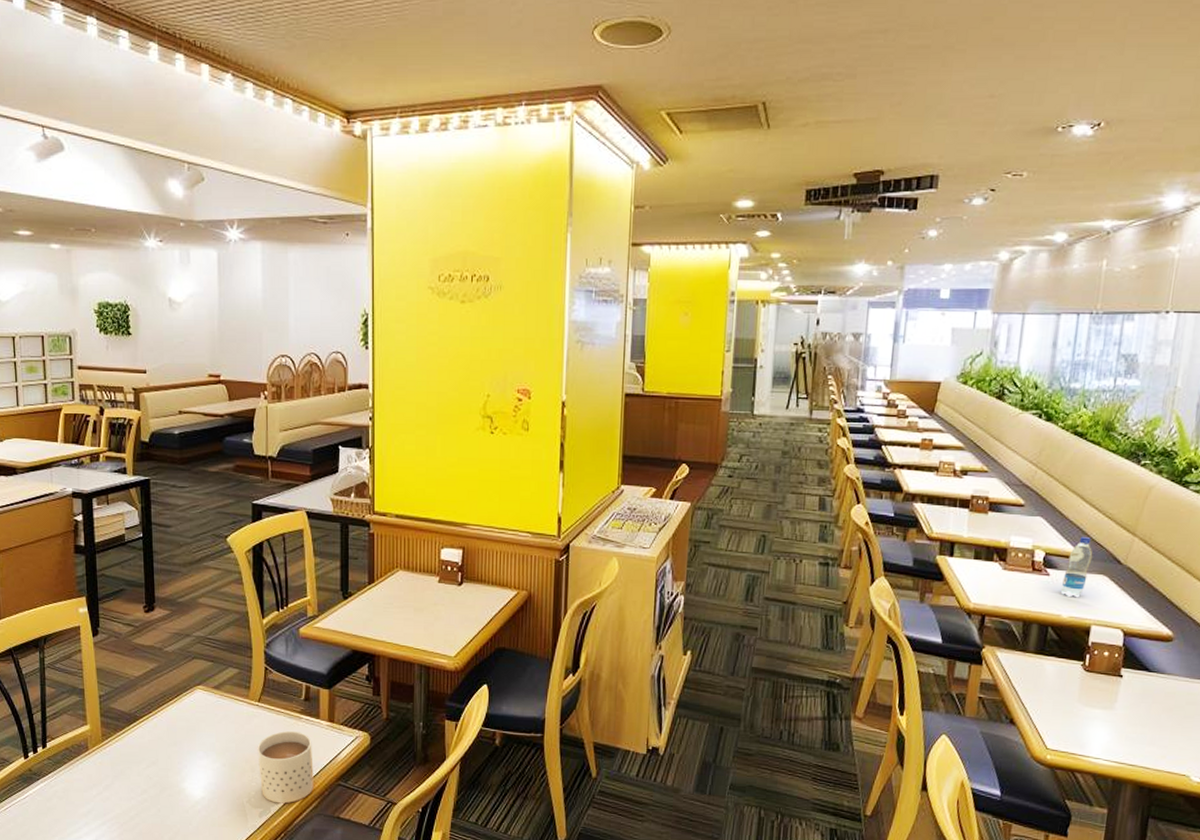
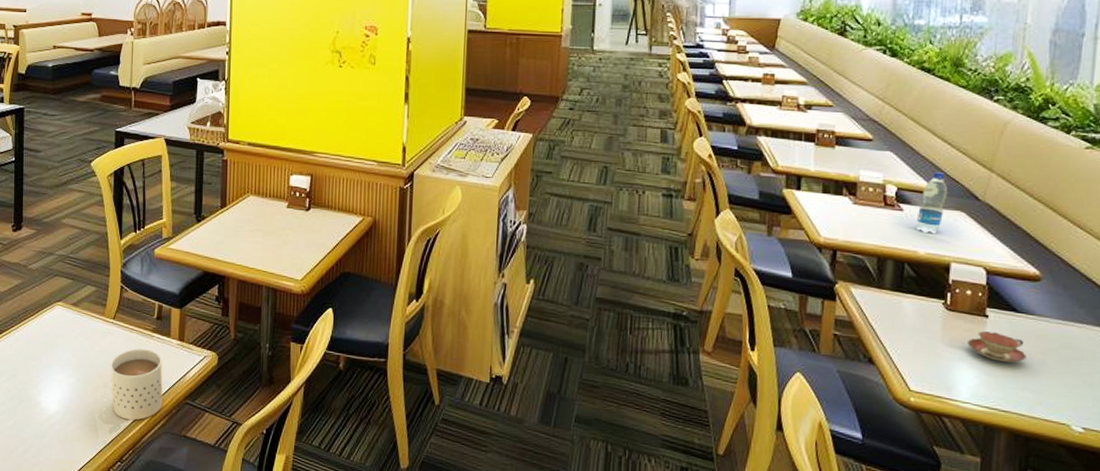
teacup: none [1102,690,1155,719] -> present [968,330,1026,362]

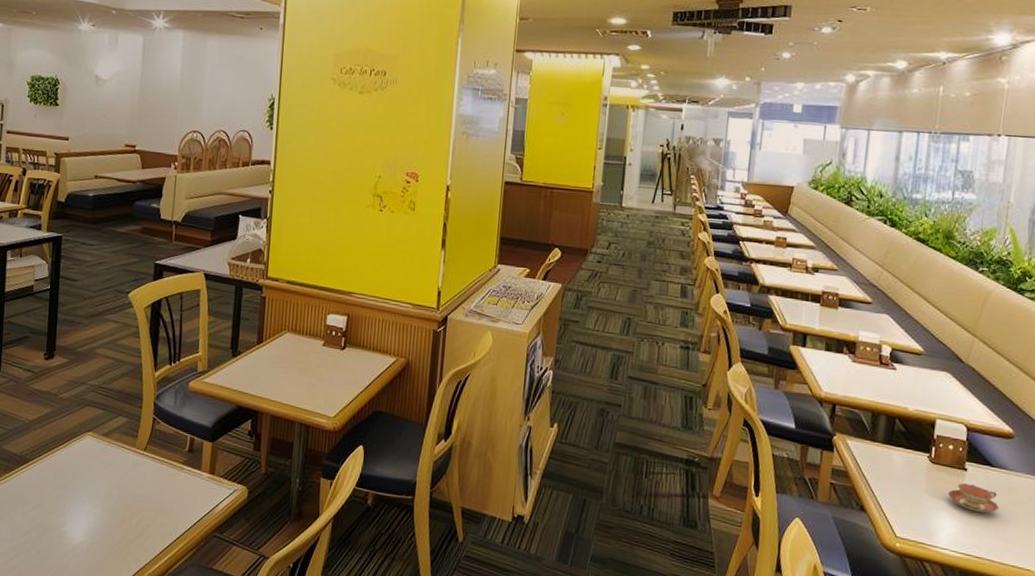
mug: present [110,348,163,421] -> none [138,480,192,552]
bottle: present [915,171,948,234] -> none [906,334,937,393]

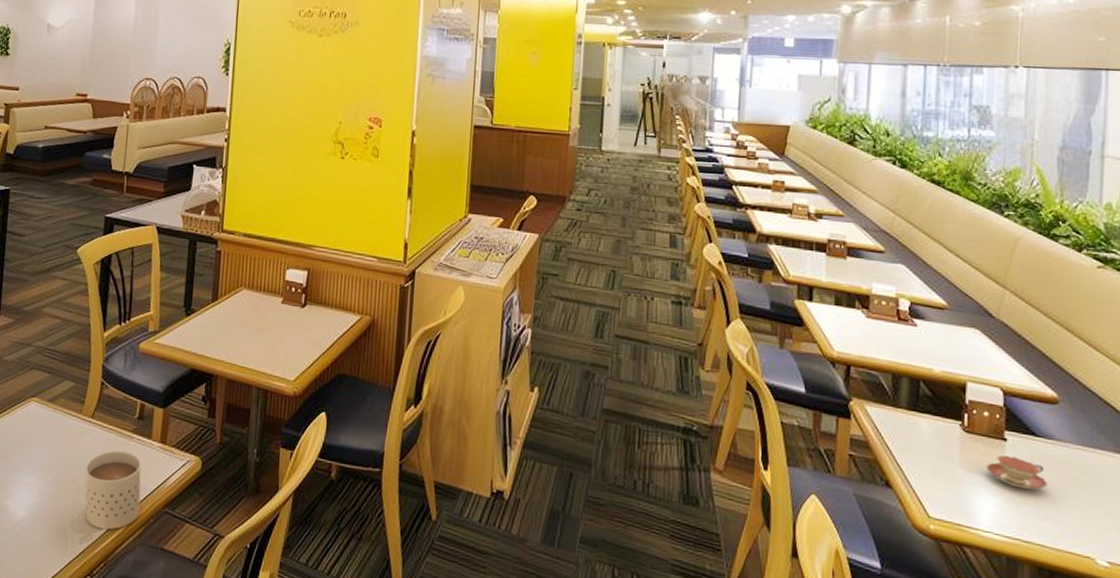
mug: none [138,480,192,552] -> present [84,450,142,530]

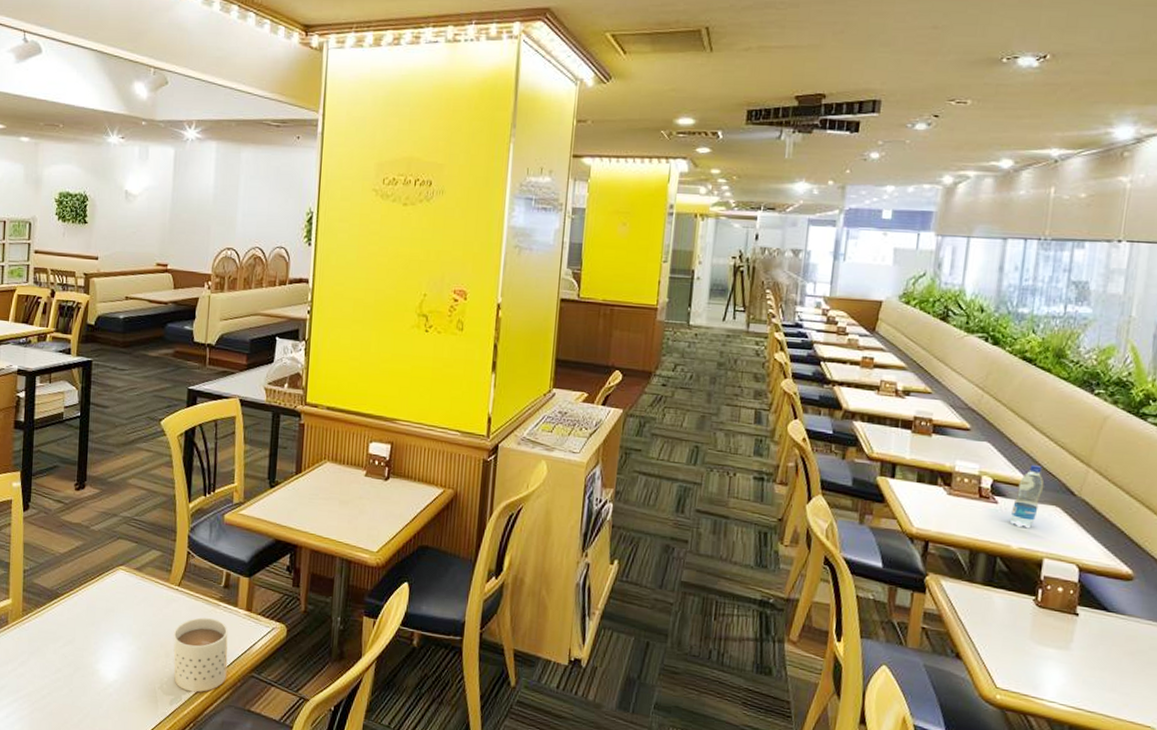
bottle: none [930,286,962,352] -> present [1009,464,1044,529]
teacup: present [987,455,1047,490] -> none [1056,629,1115,663]

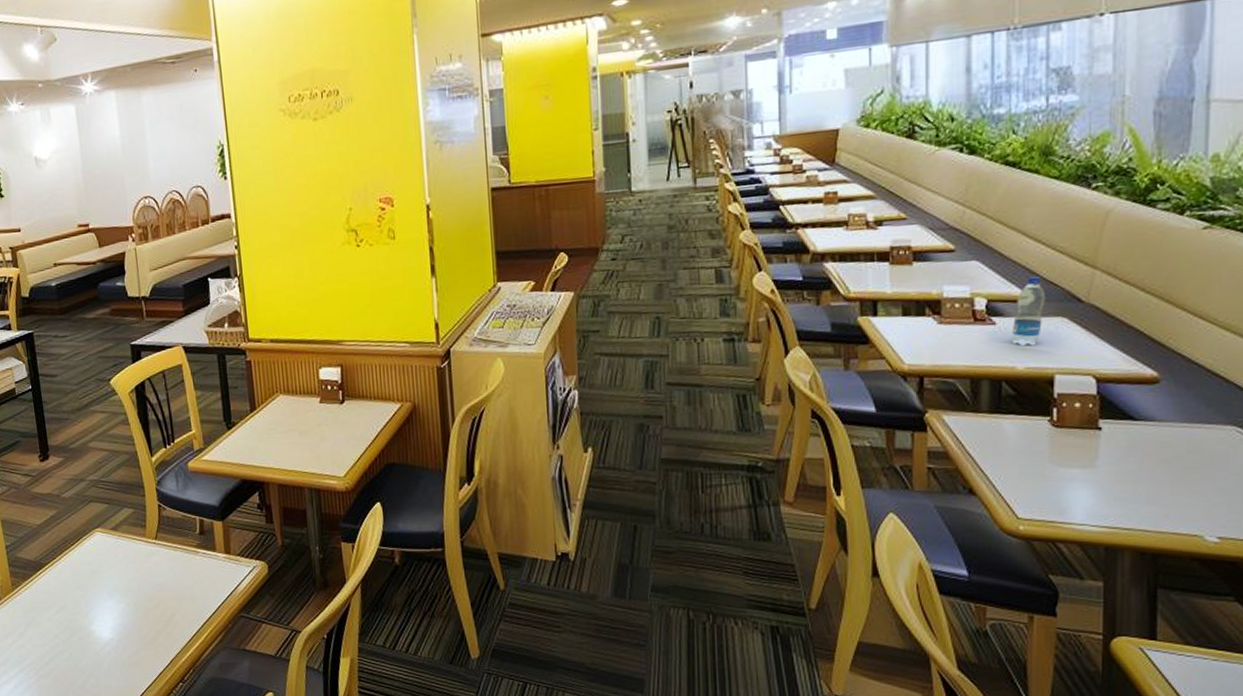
mug: present [173,617,228,693] -> none [158,566,217,640]

